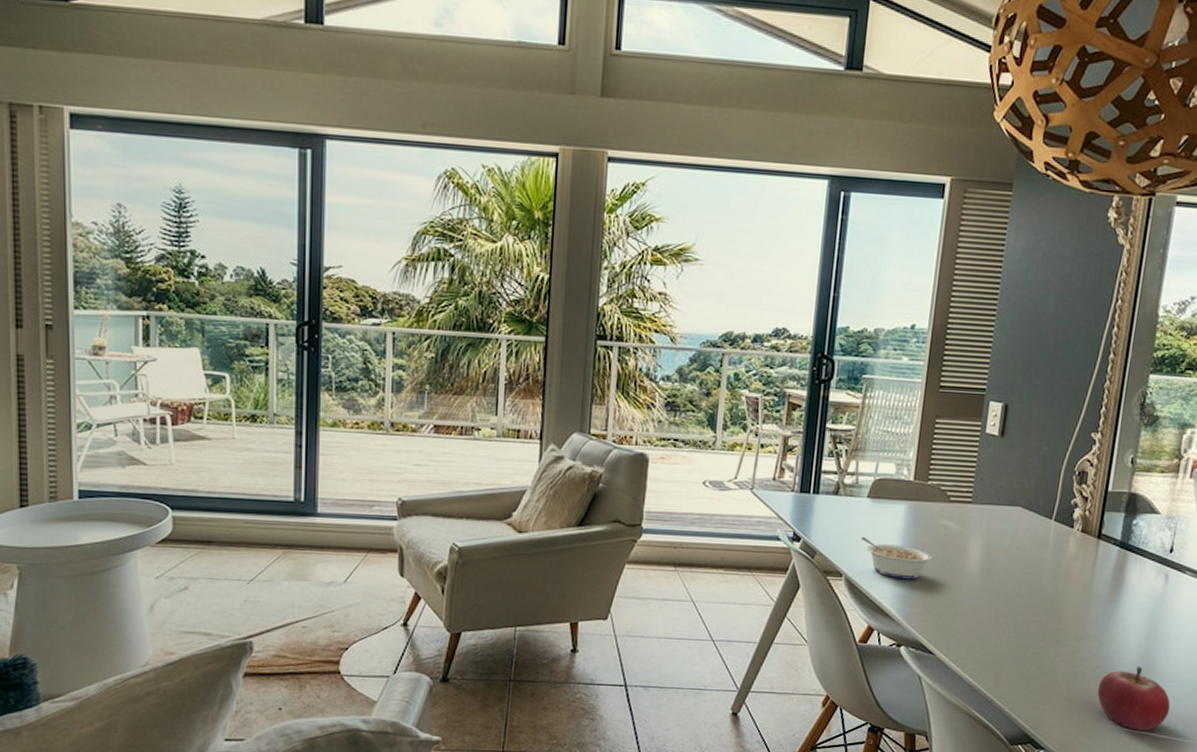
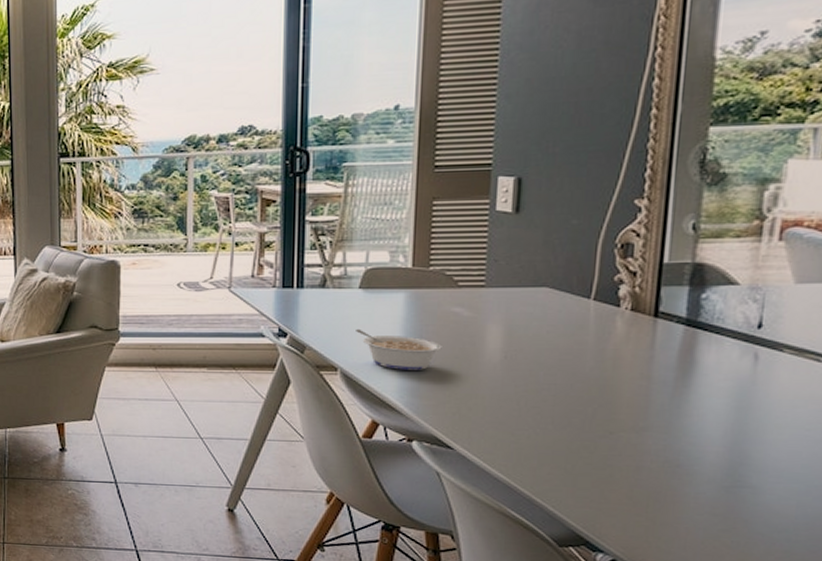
fruit: present [1097,666,1171,731] -> none [670,459,775,534]

